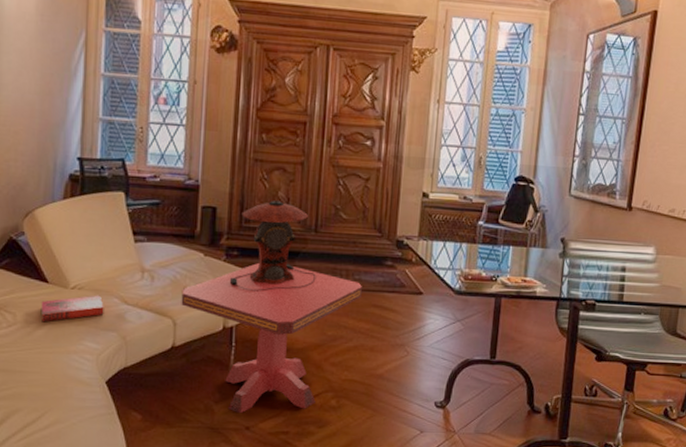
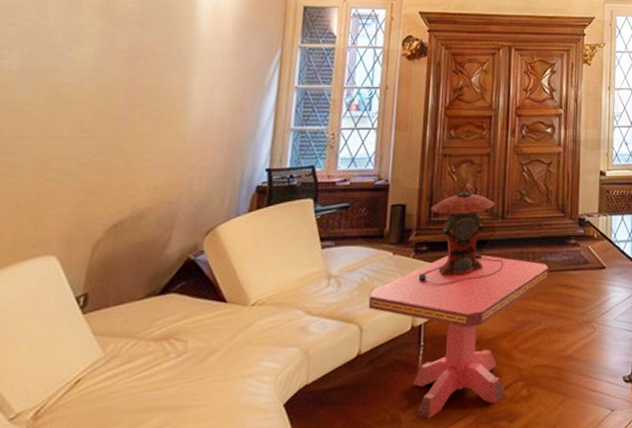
hardback book: present [40,295,104,322] -> none [215,308,286,347]

